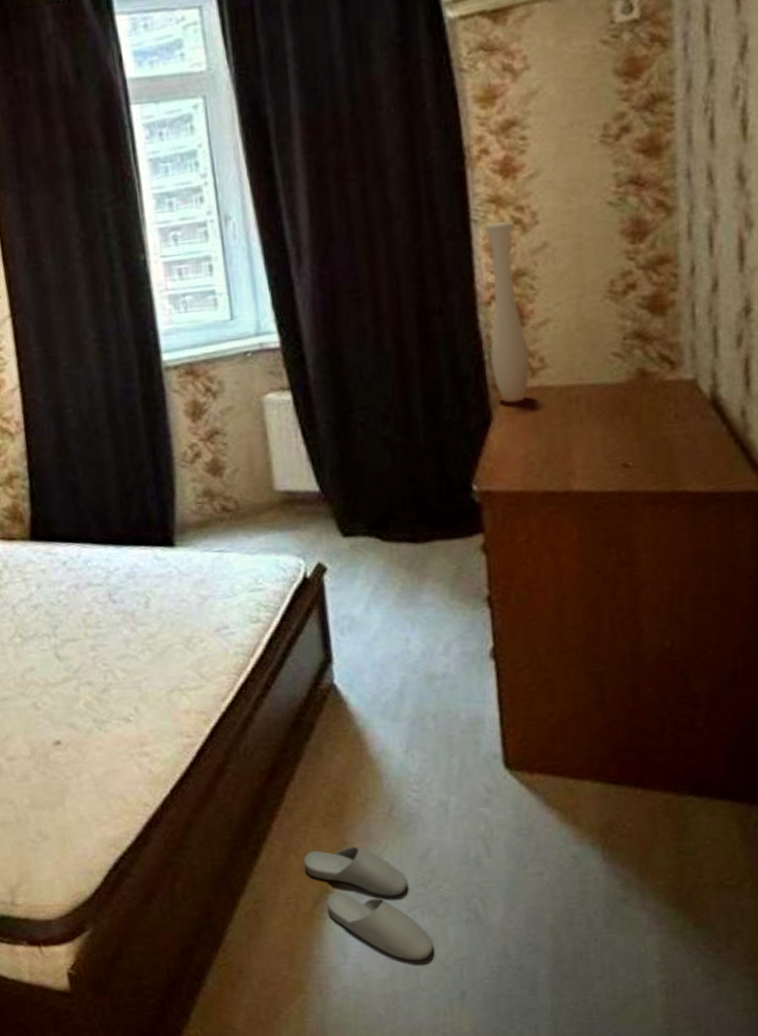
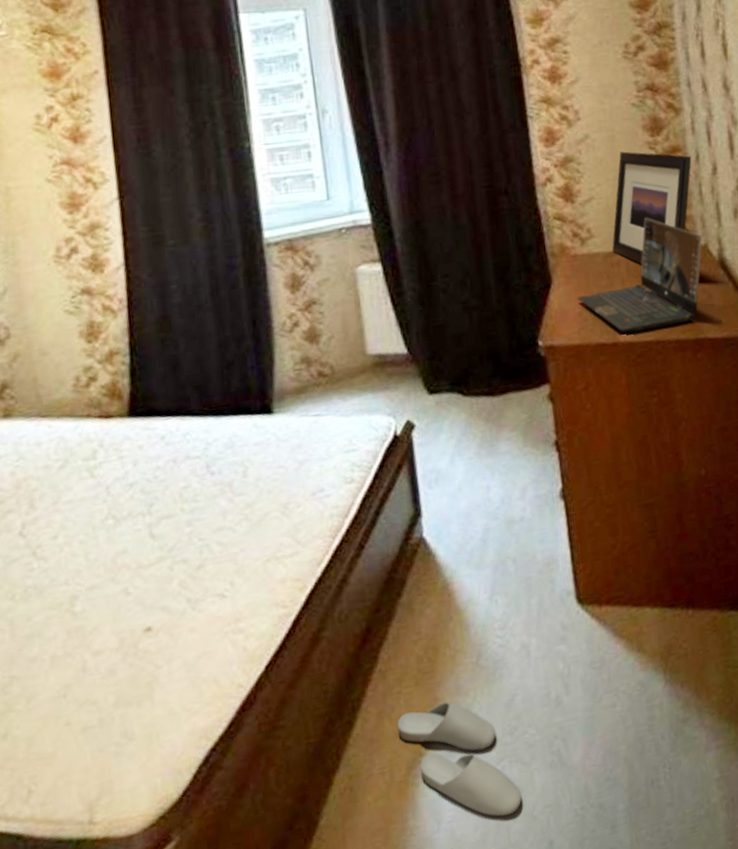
decorative vase: present [483,221,530,403] -> none [537,118,580,268]
laptop computer: none [522,344,691,481] -> present [577,217,703,333]
picture frame: none [569,262,685,401] -> present [611,151,692,264]

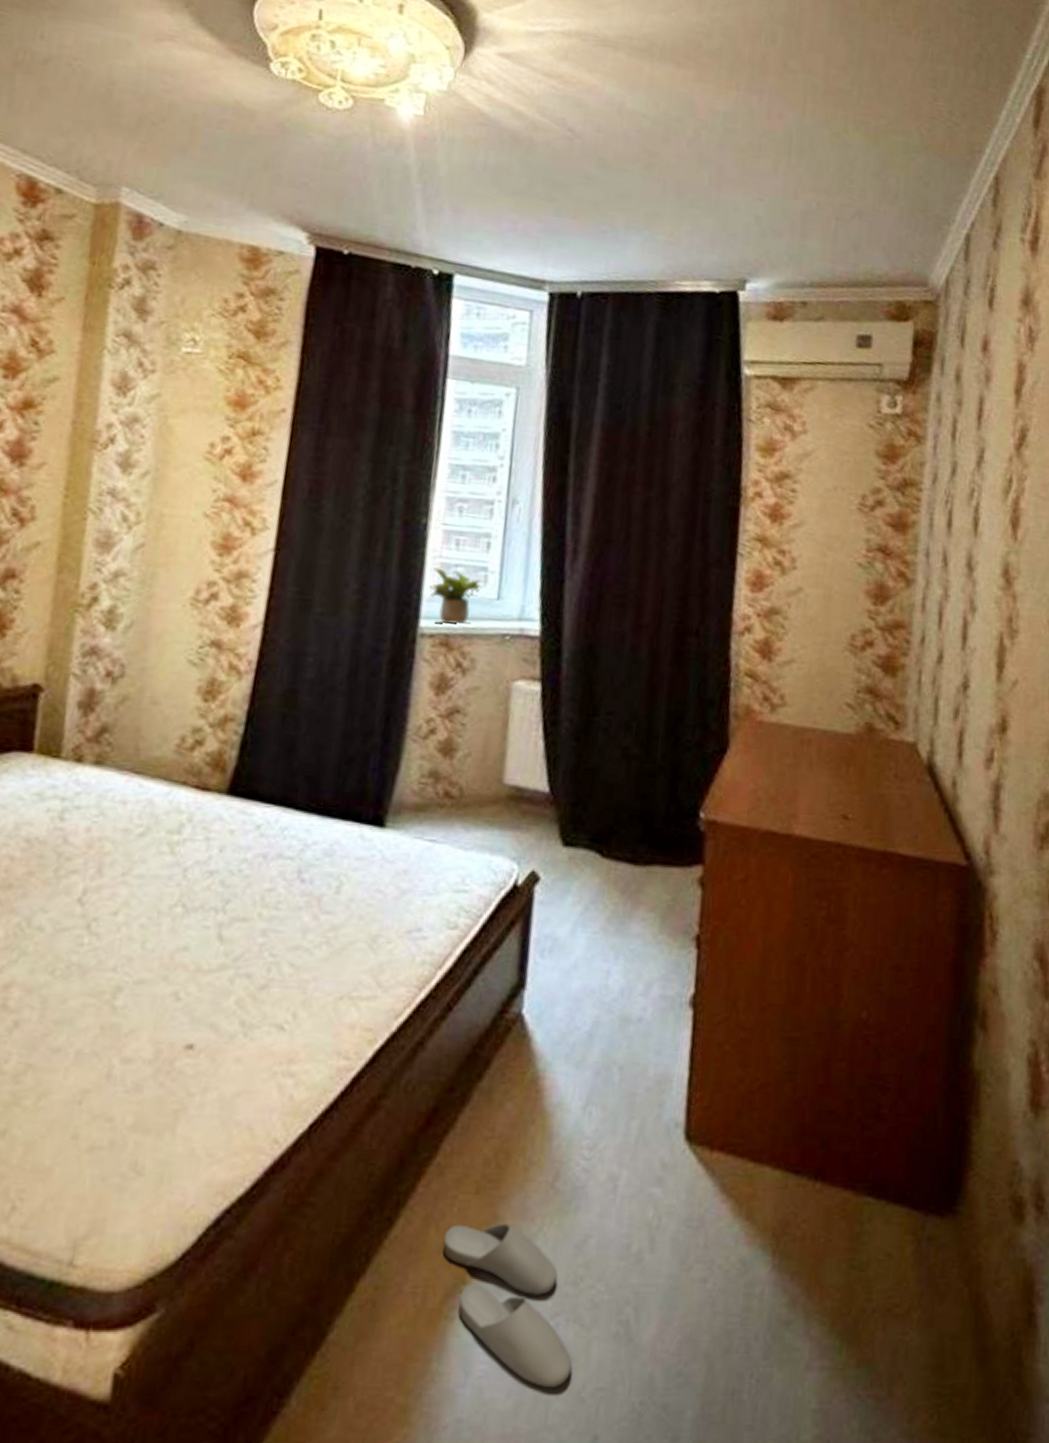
potted plant: none [264,183,311,230] -> present [430,567,482,624]
laptop computer: present [577,217,703,333] -> none [754,695,913,829]
picture frame: present [611,151,692,264] -> none [804,615,916,748]

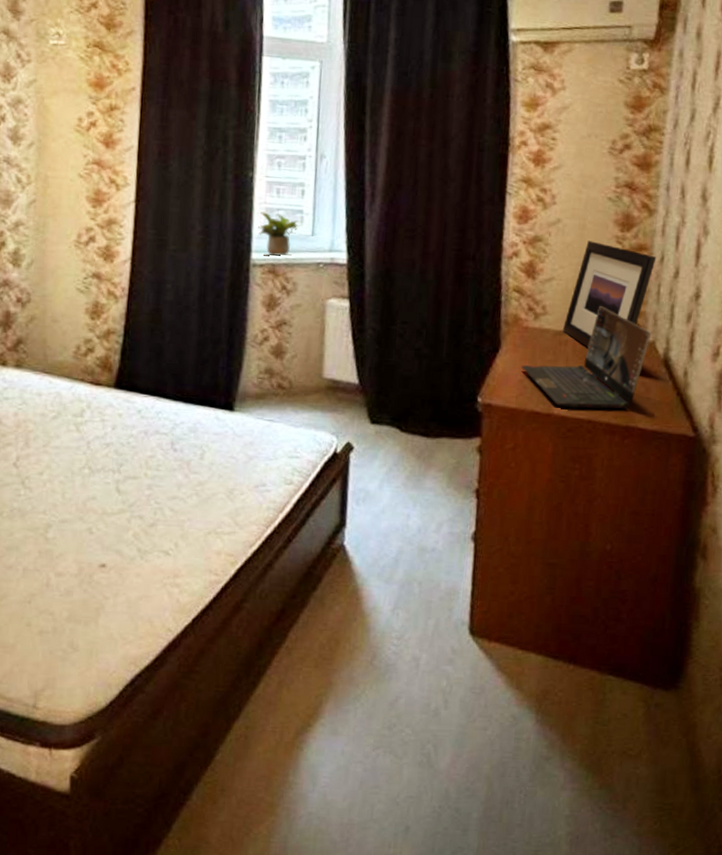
slippers: present [442,1223,573,1387] -> none [293,687,390,795]
laptop computer: none [754,695,913,829] -> present [521,305,652,409]
picture frame: none [804,615,916,748] -> present [562,240,657,347]

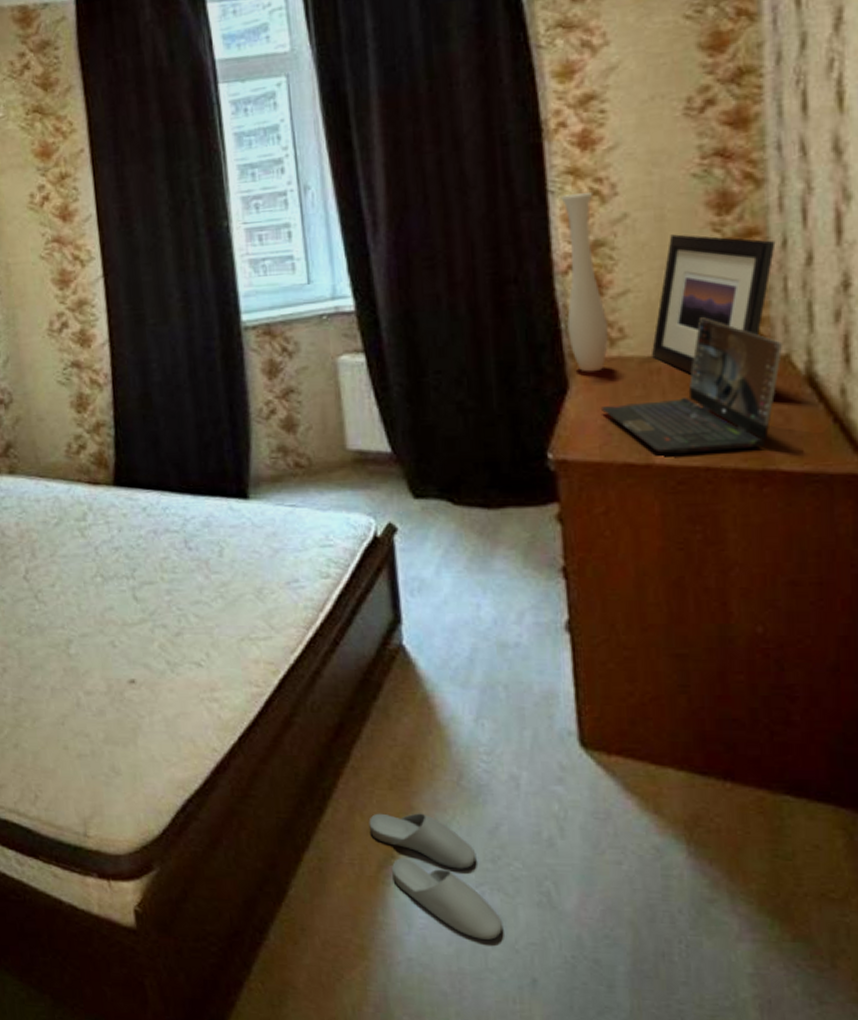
potted plant: present [258,211,299,256] -> none [242,264,291,314]
slippers: none [293,687,390,795] -> present [368,813,504,940]
decorative vase: none [506,197,539,338] -> present [560,192,609,372]

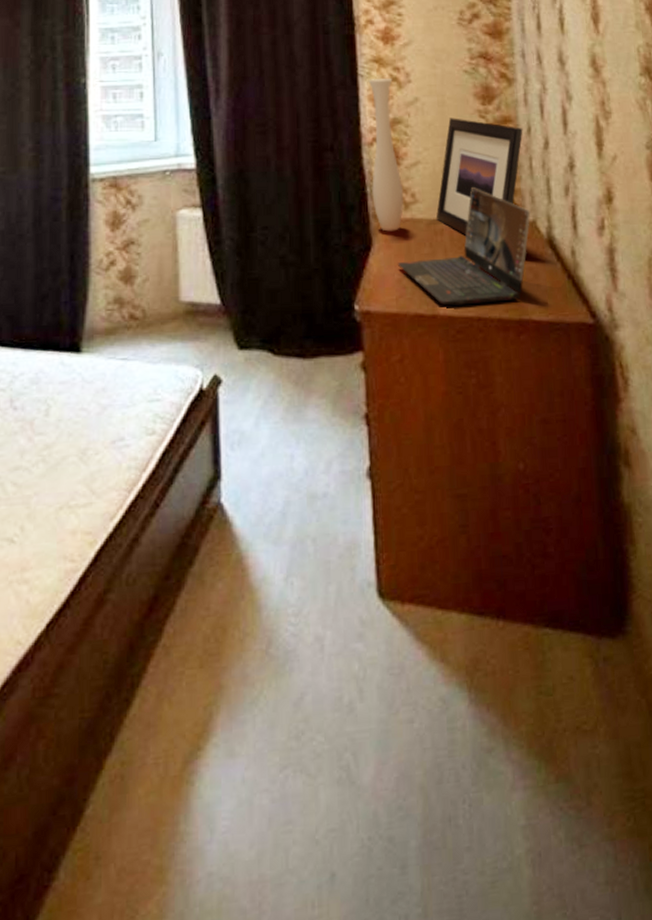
slippers: present [368,813,504,940] -> none [177,691,305,835]

